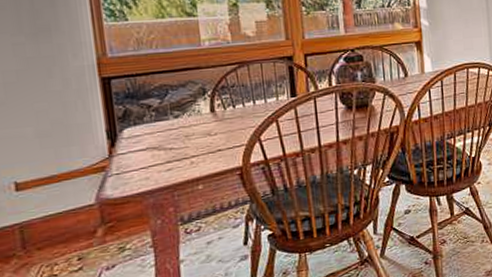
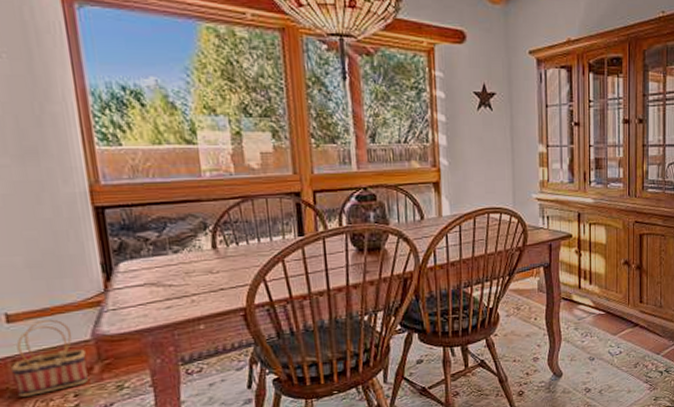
basket: none [19,185,92,263] -> present [11,319,88,397]

